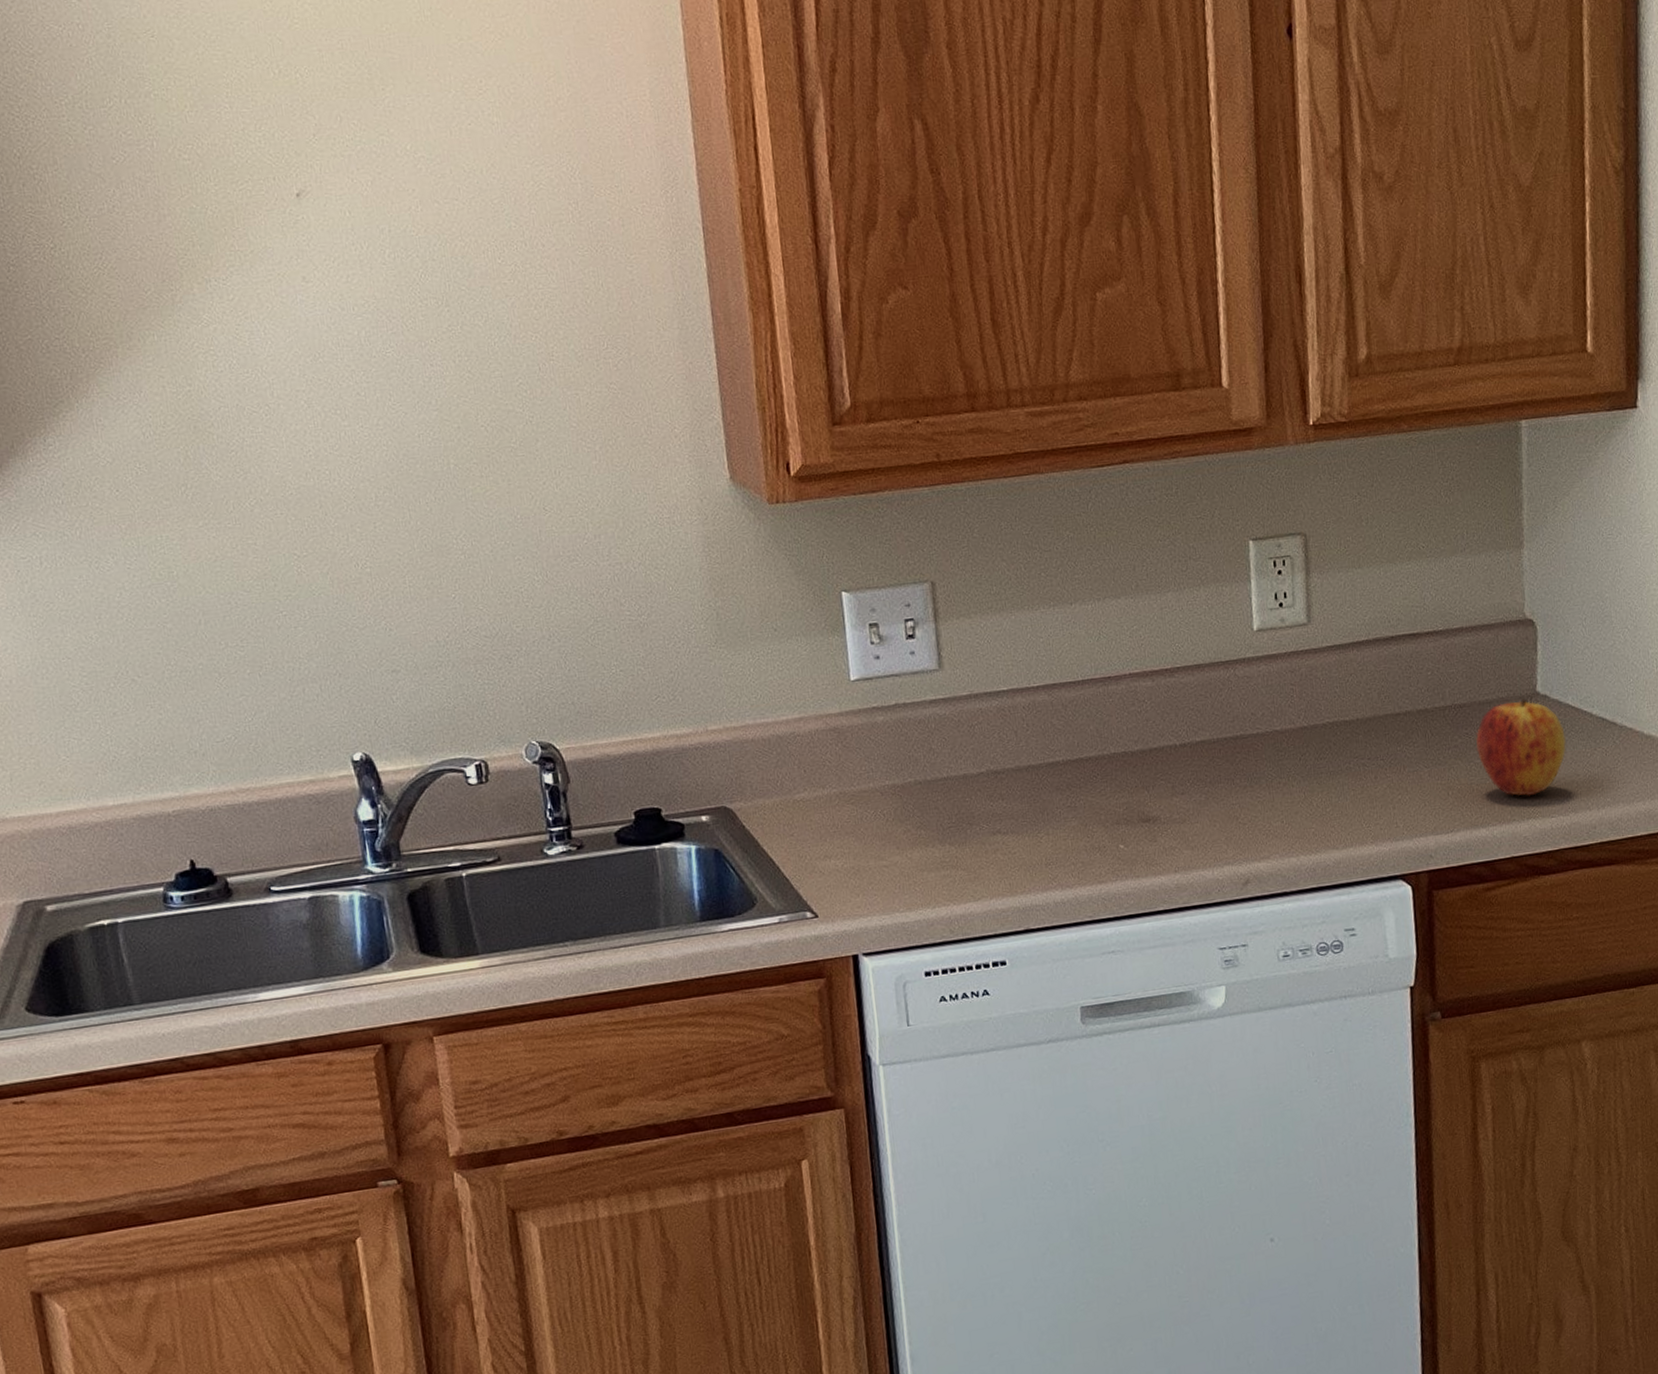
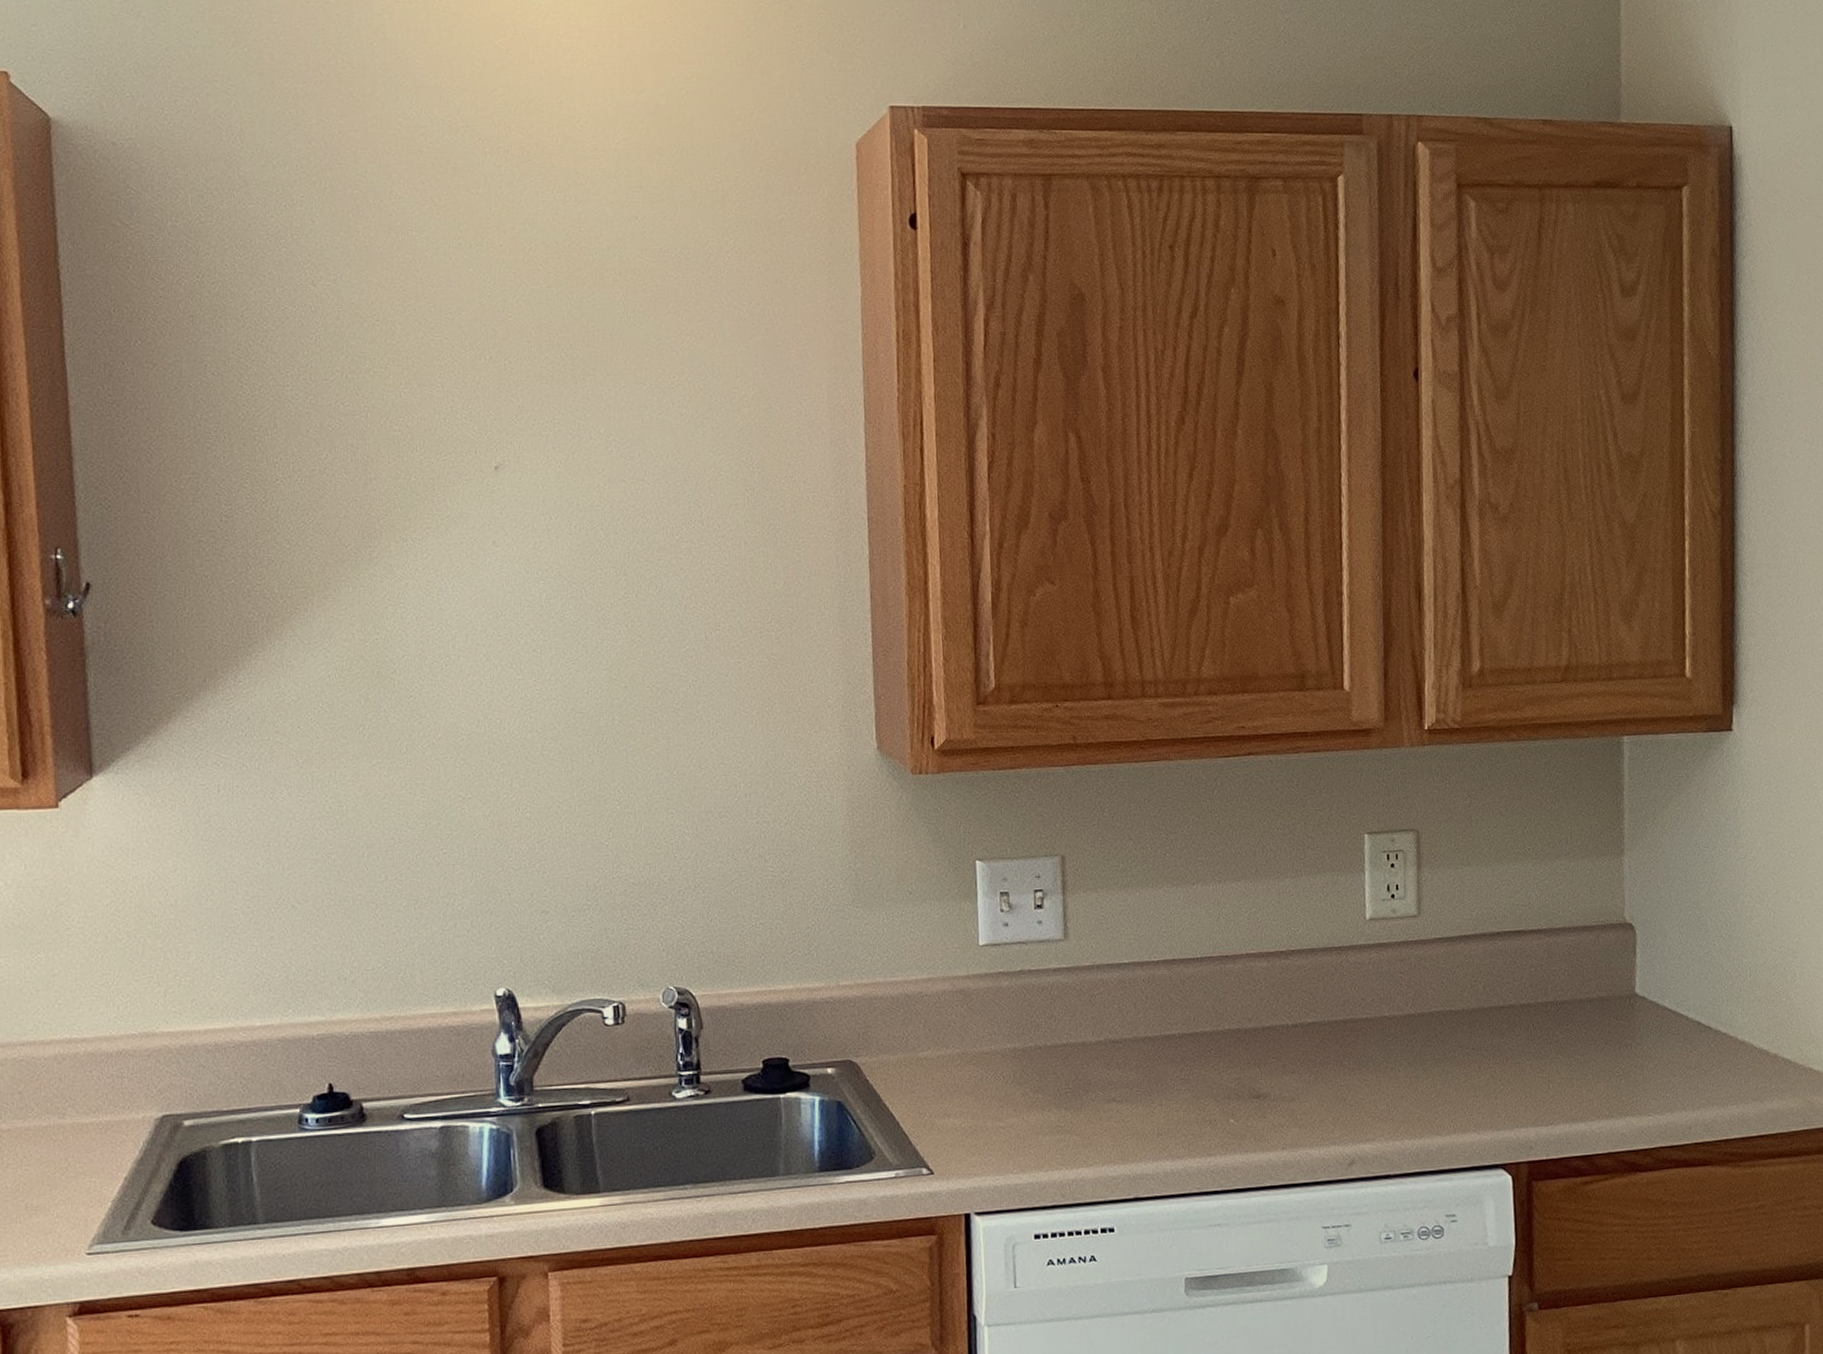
apple: present [1476,699,1566,797] -> none [1576,999,1663,1094]

